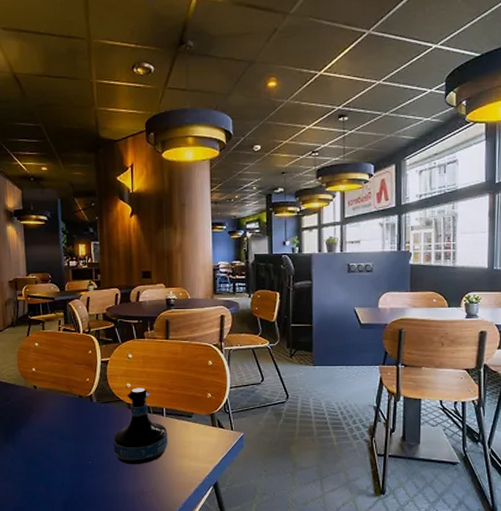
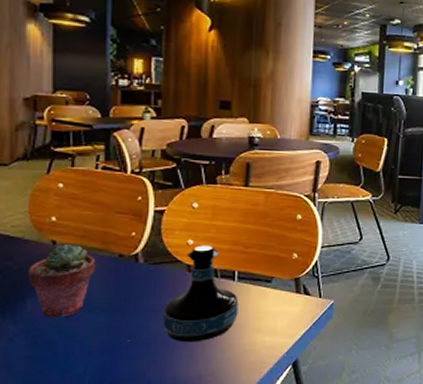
potted succulent: none [20,389,64,443] -> present [28,245,96,318]

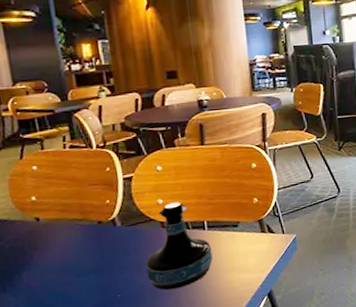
potted succulent: present [28,245,96,318] -> none [18,218,79,286]

